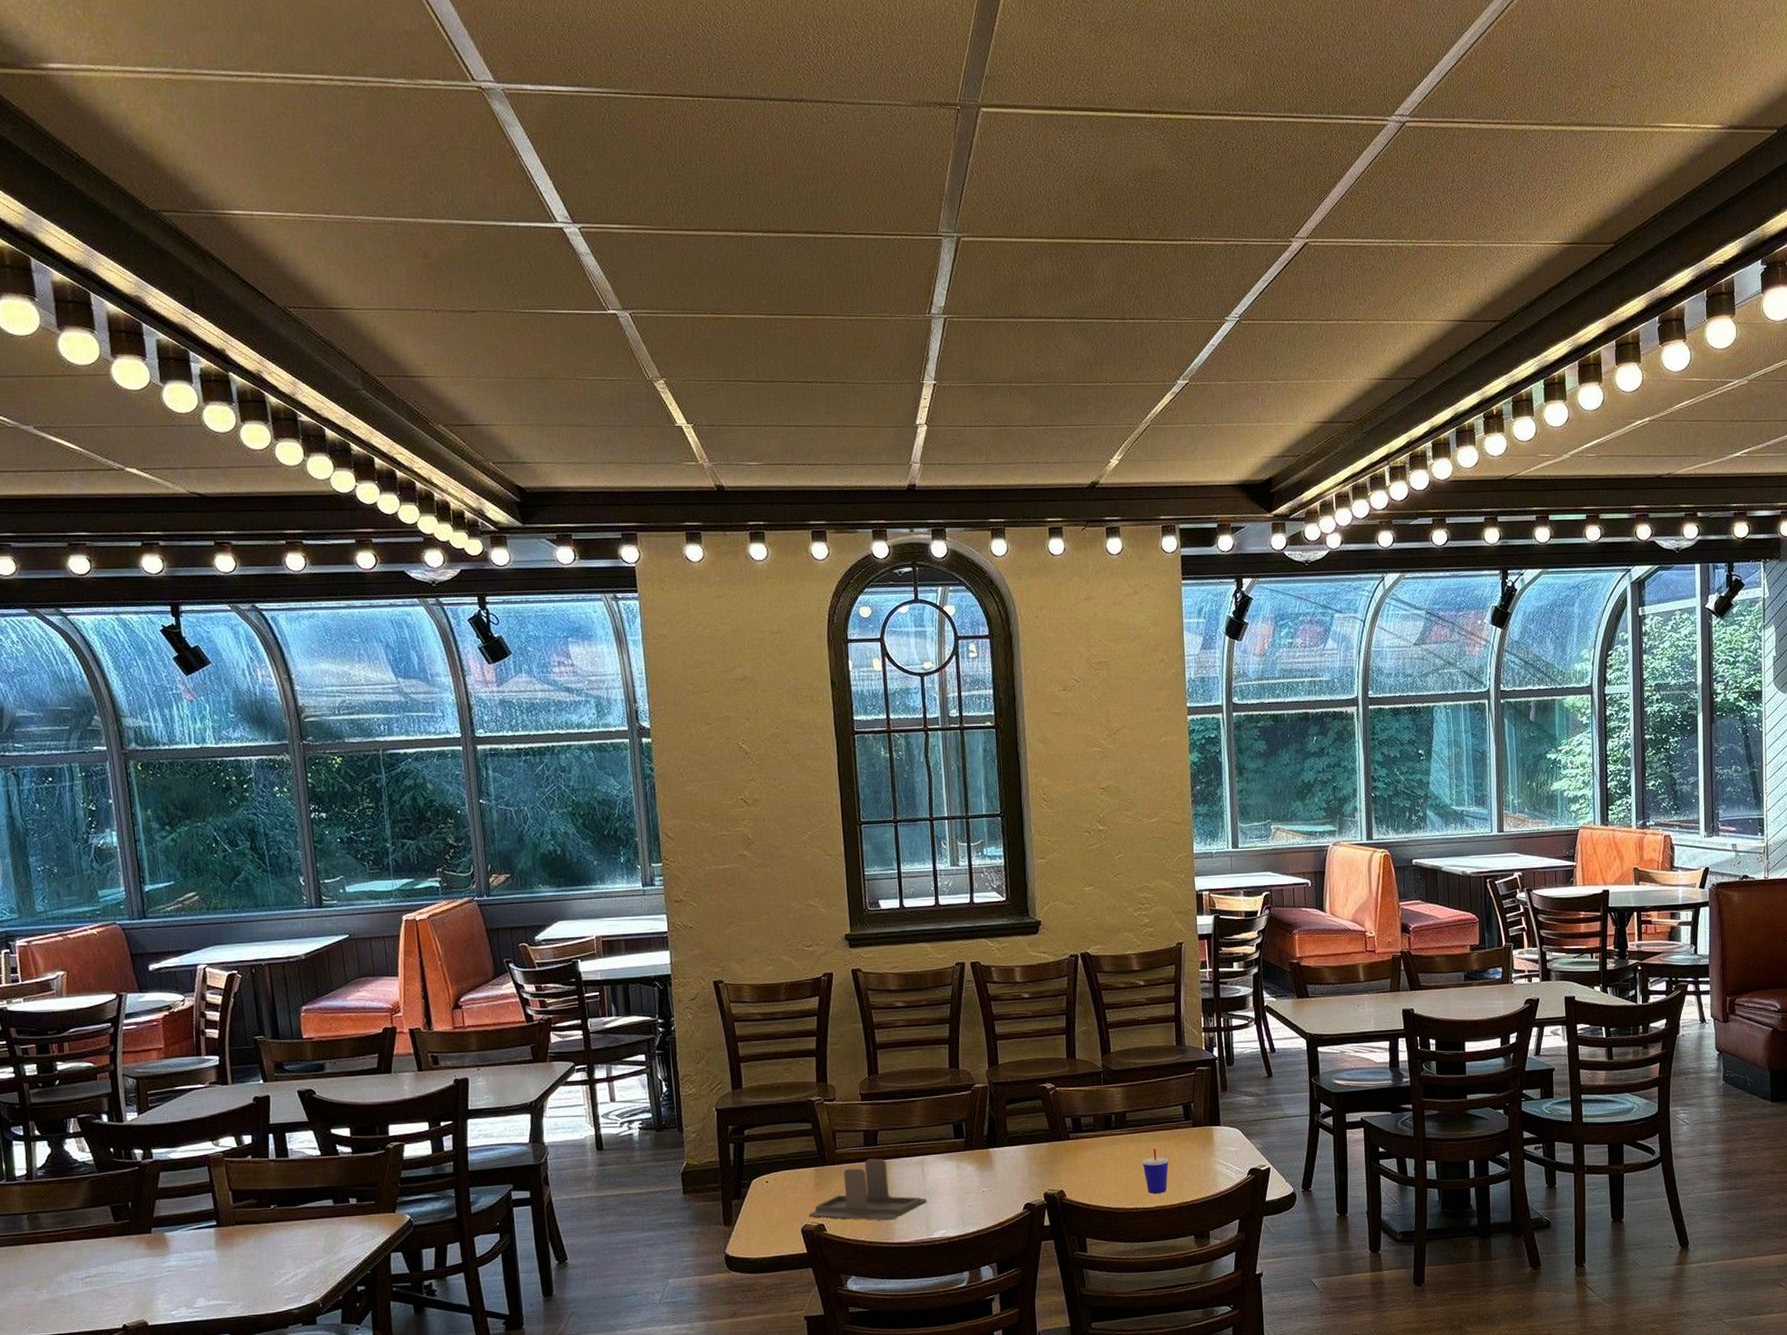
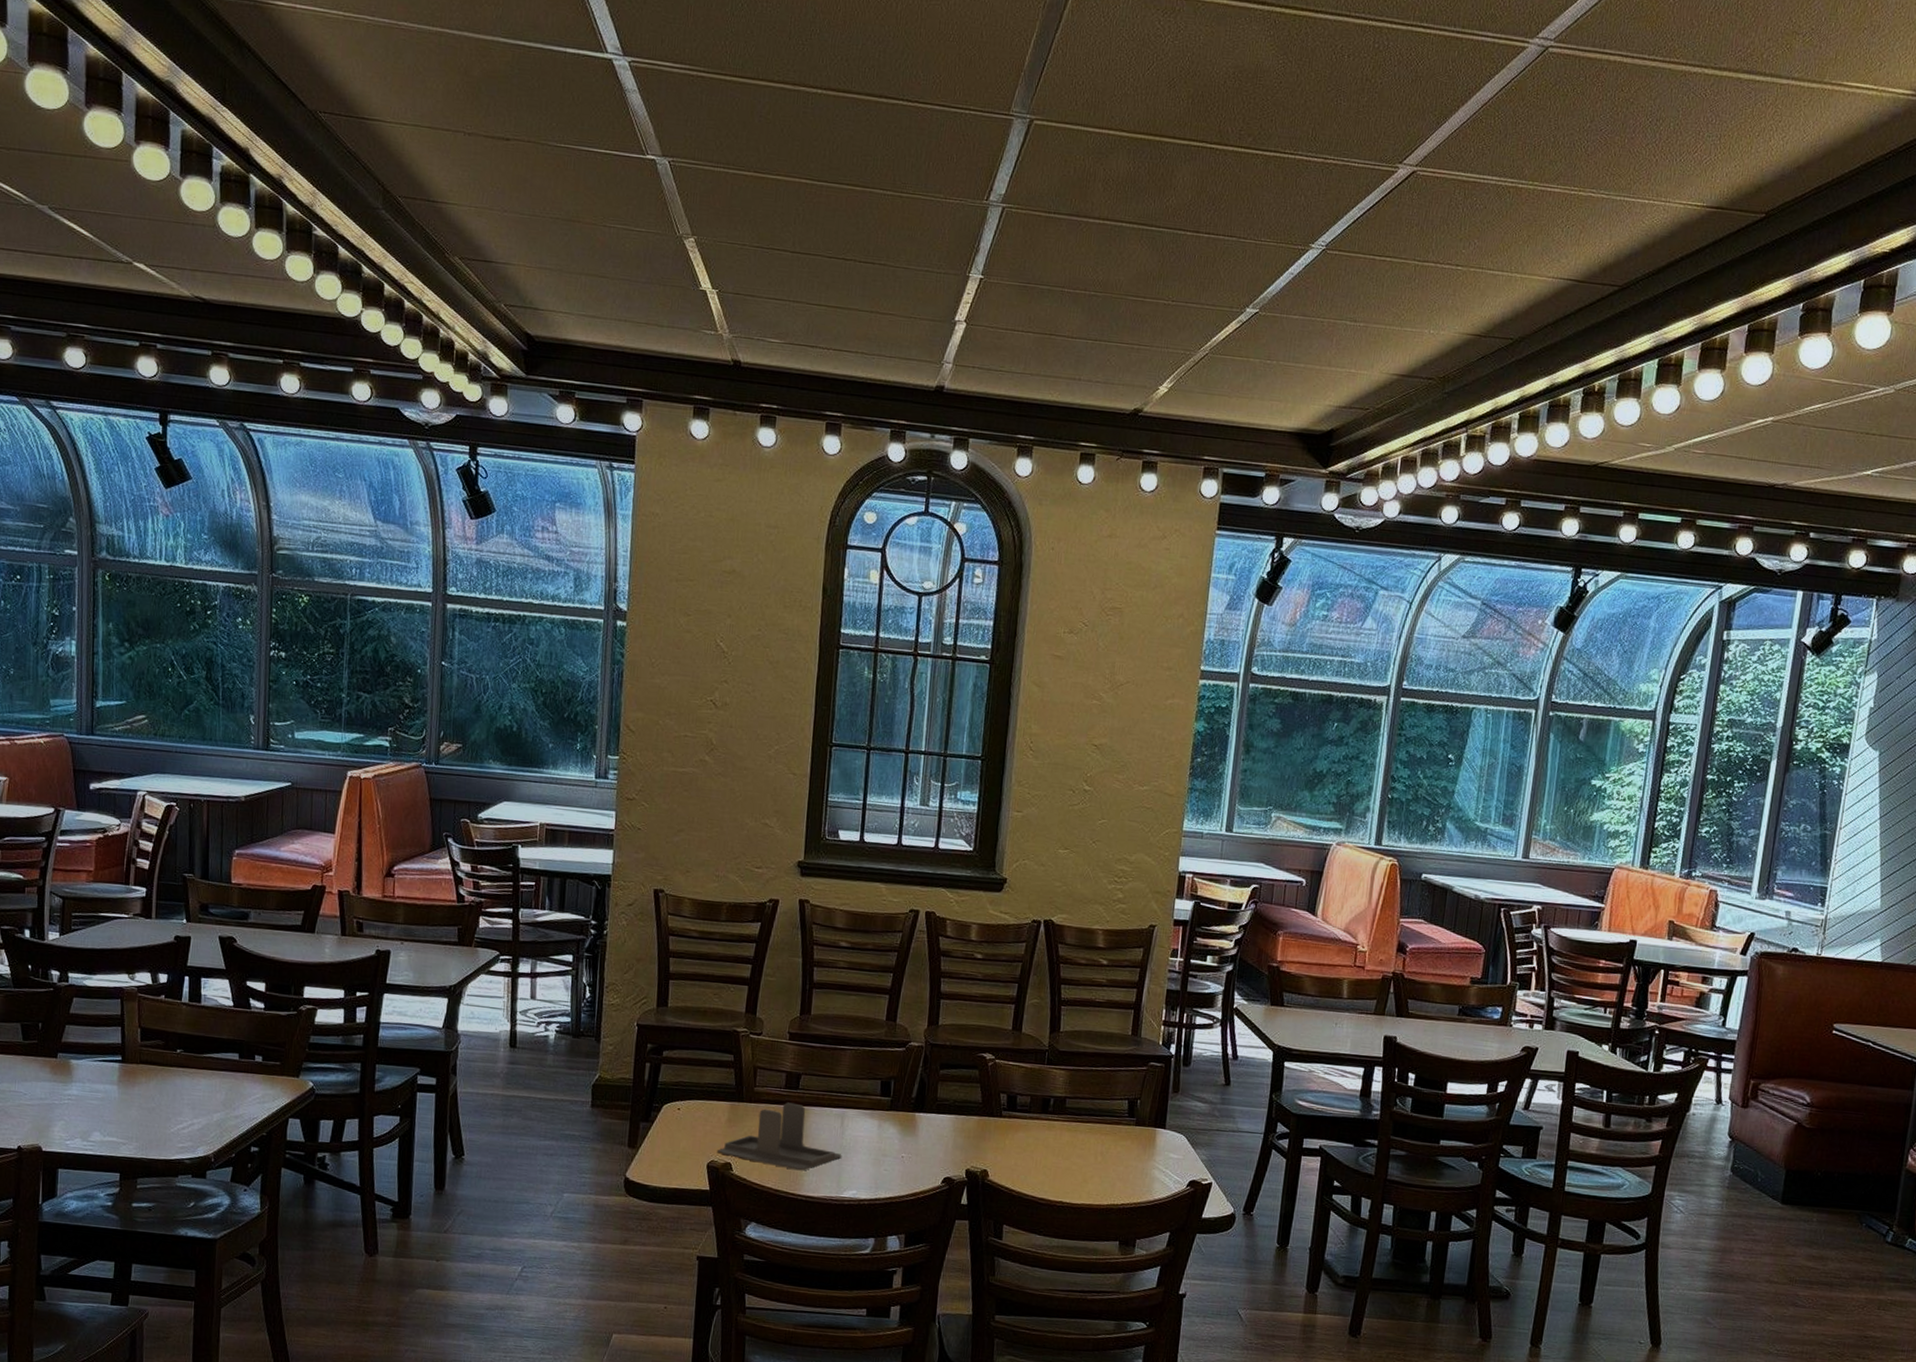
beverage cup: present [1142,1148,1169,1194] -> none [1075,1141,1104,1190]

